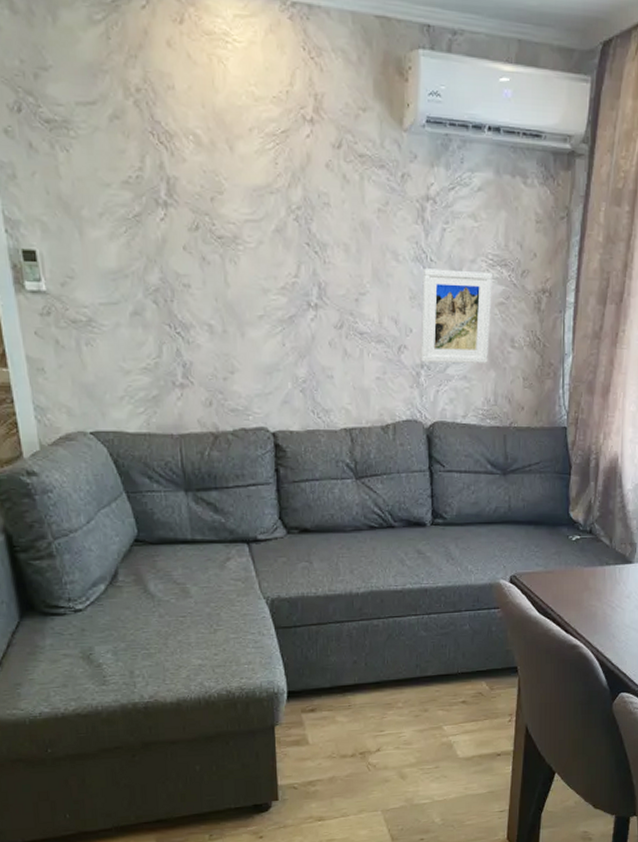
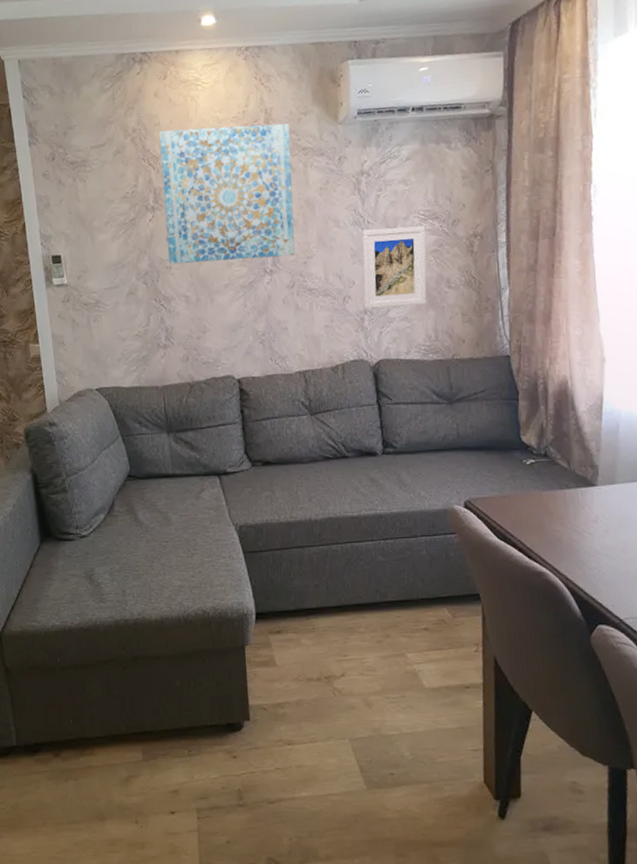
wall art: none [172,97,346,289] -> present [158,123,295,265]

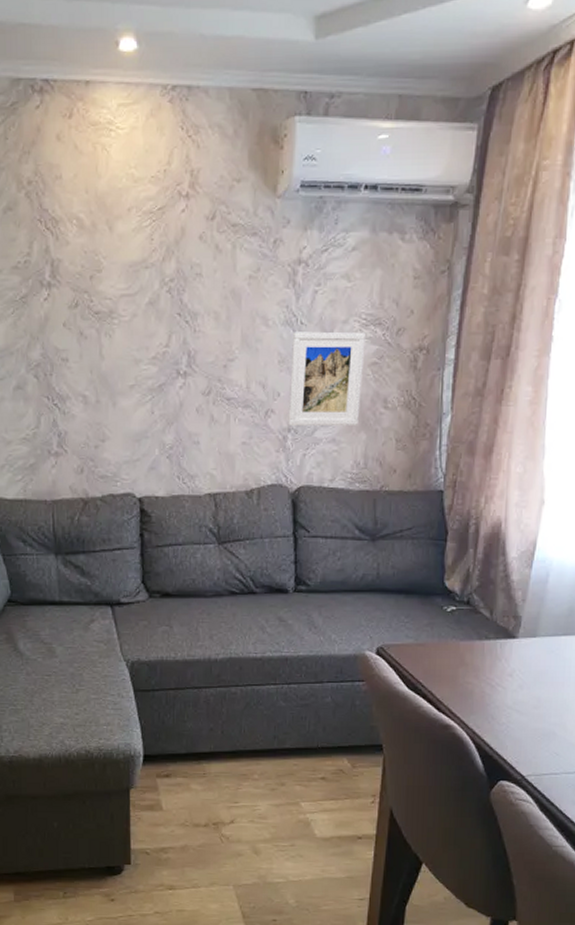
wall art: present [158,123,295,265] -> none [59,186,218,357]

